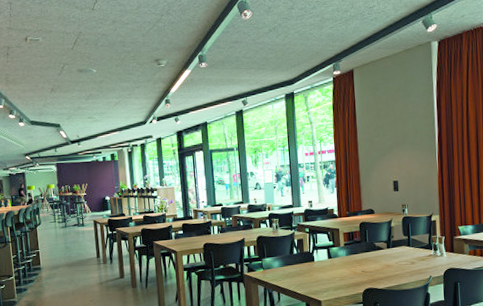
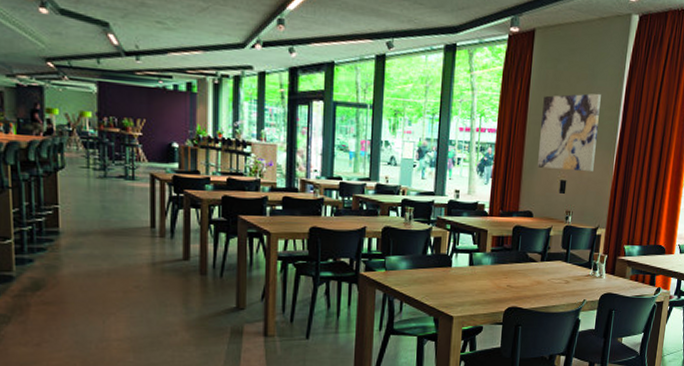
wall art: none [368,107,420,174] -> present [538,93,601,172]

